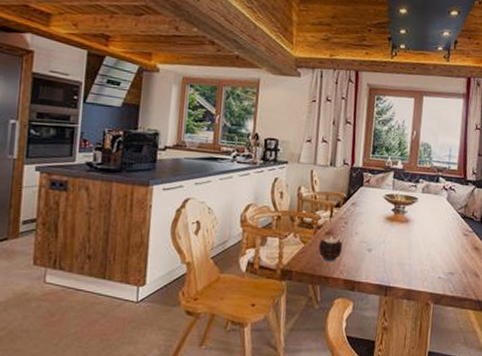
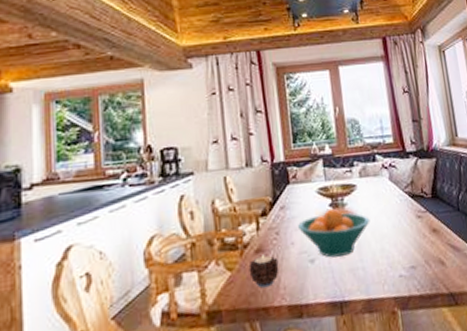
fruit bowl: none [363,213,424,252] -> present [298,208,370,258]

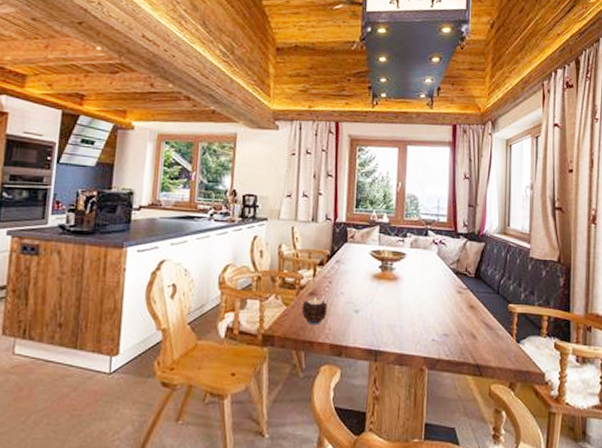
fruit bowl: present [298,208,370,258] -> none [349,270,414,313]

